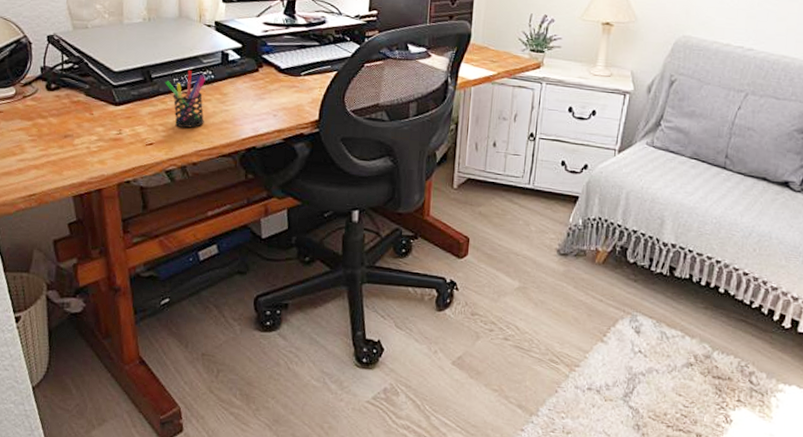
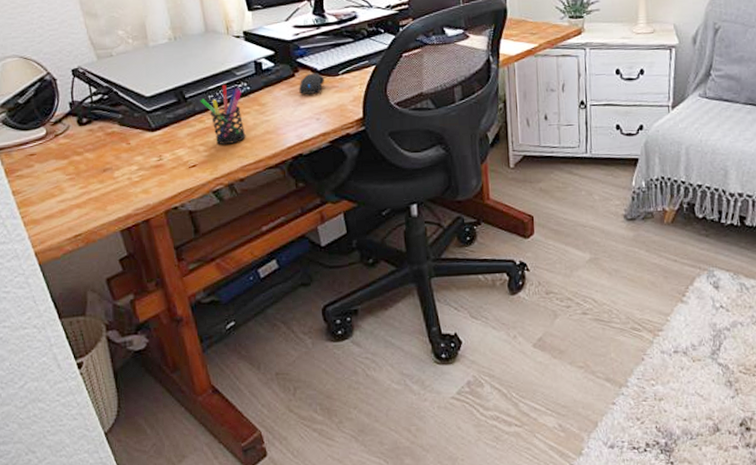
computer mouse: none [260,70,287,91] -> present [299,72,325,94]

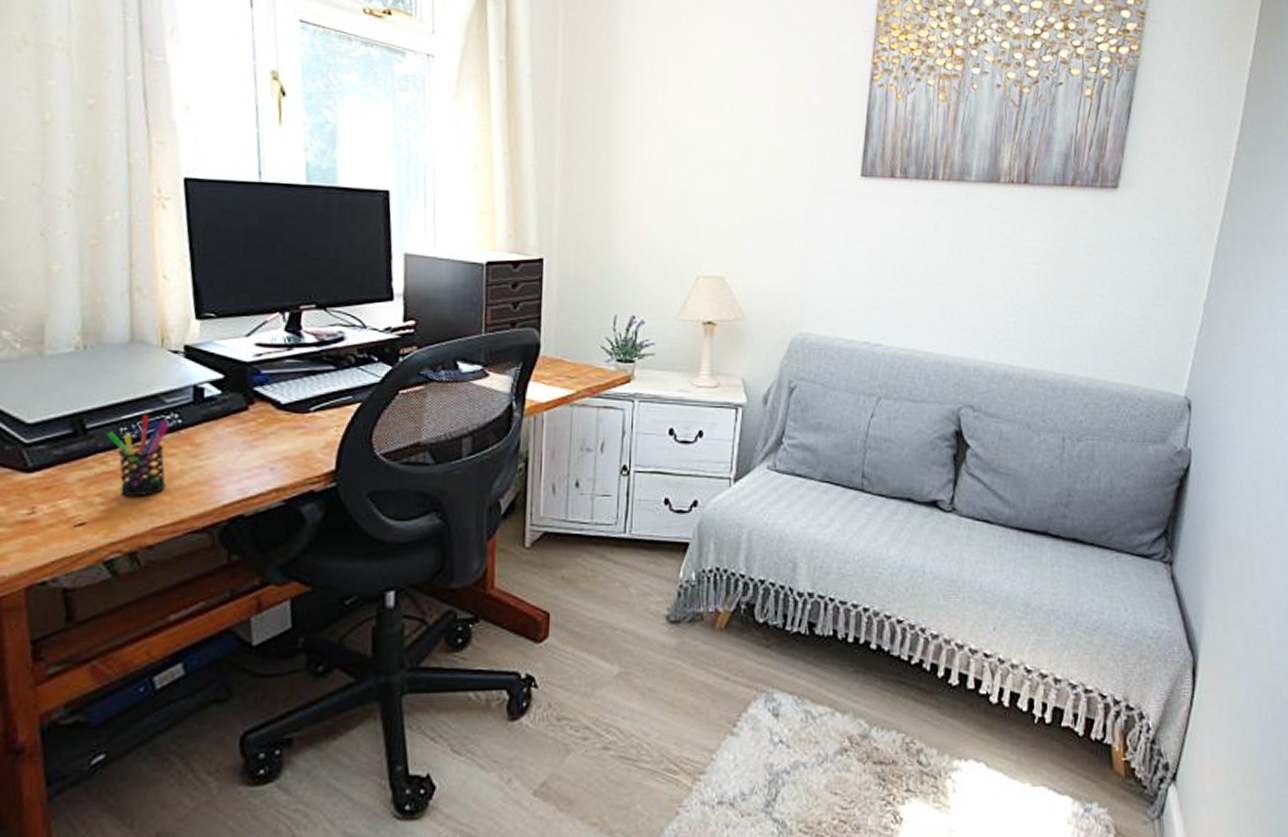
computer mouse: present [299,72,325,94] -> none [251,407,290,435]

